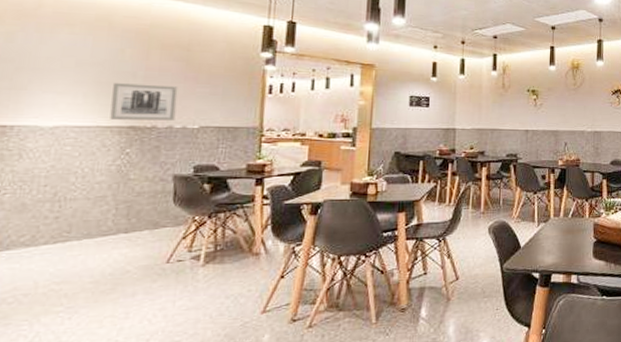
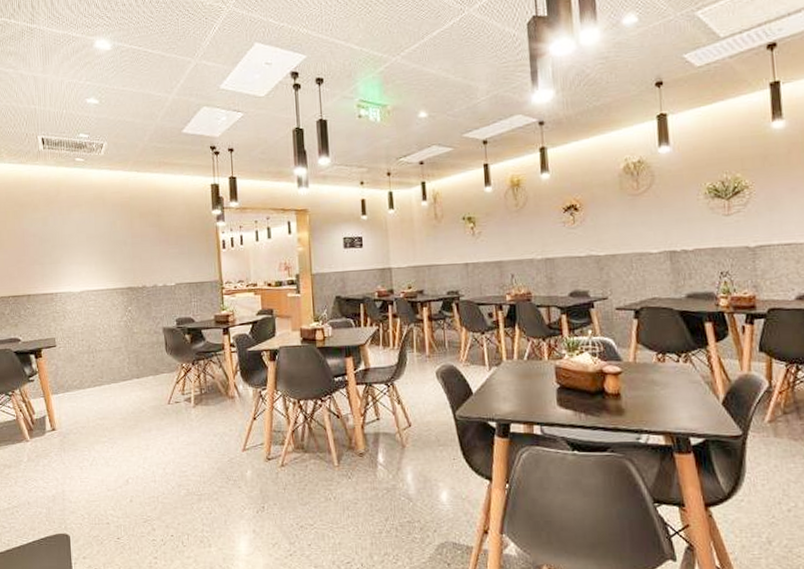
wall art: present [110,83,178,121] -> none [113,249,158,283]

